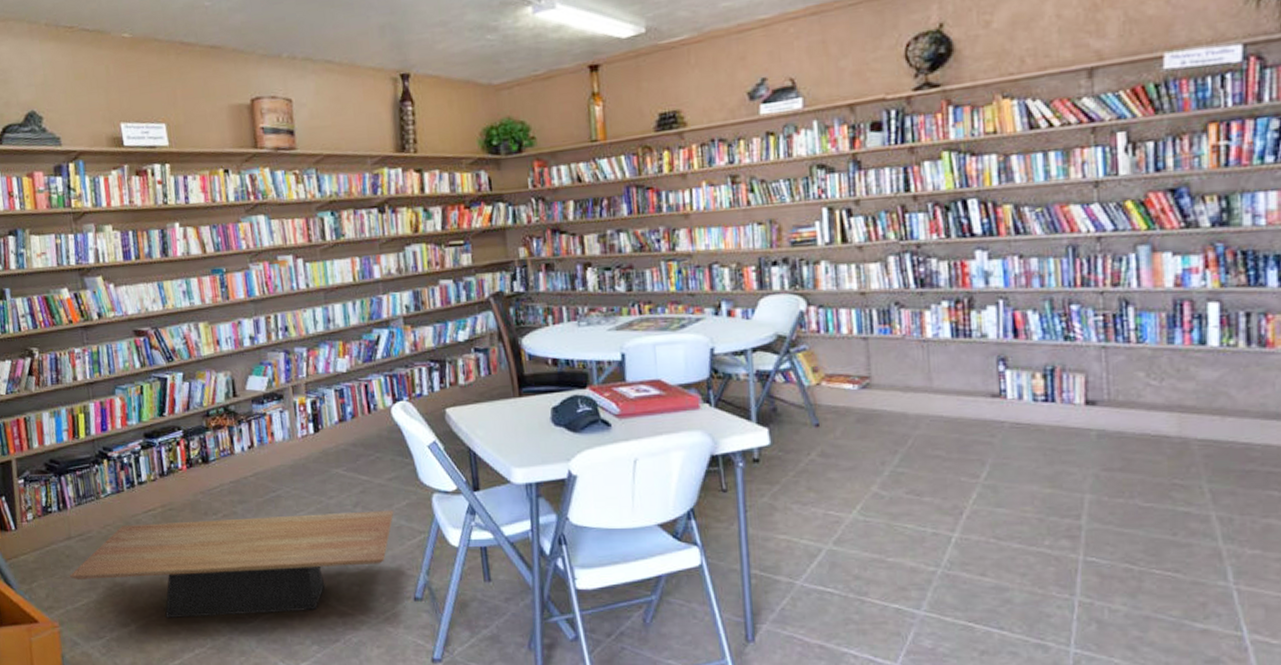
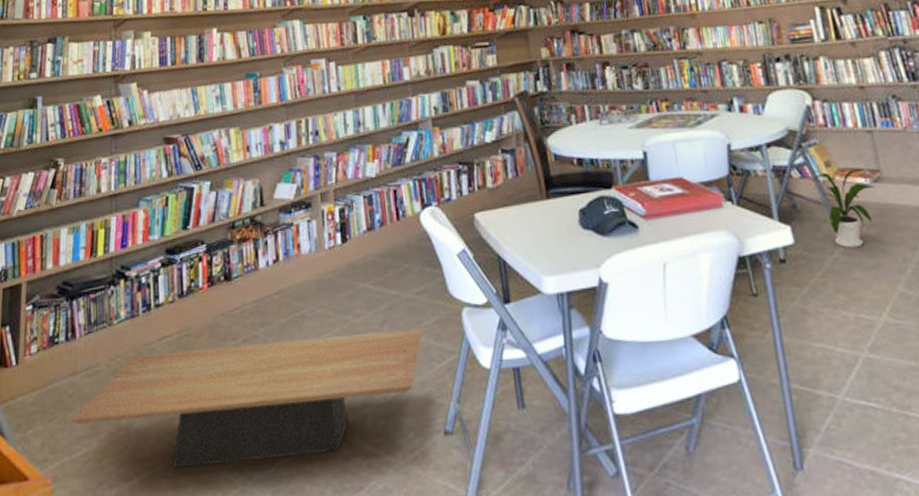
house plant: none [796,375,862,451] -> present [812,169,874,249]

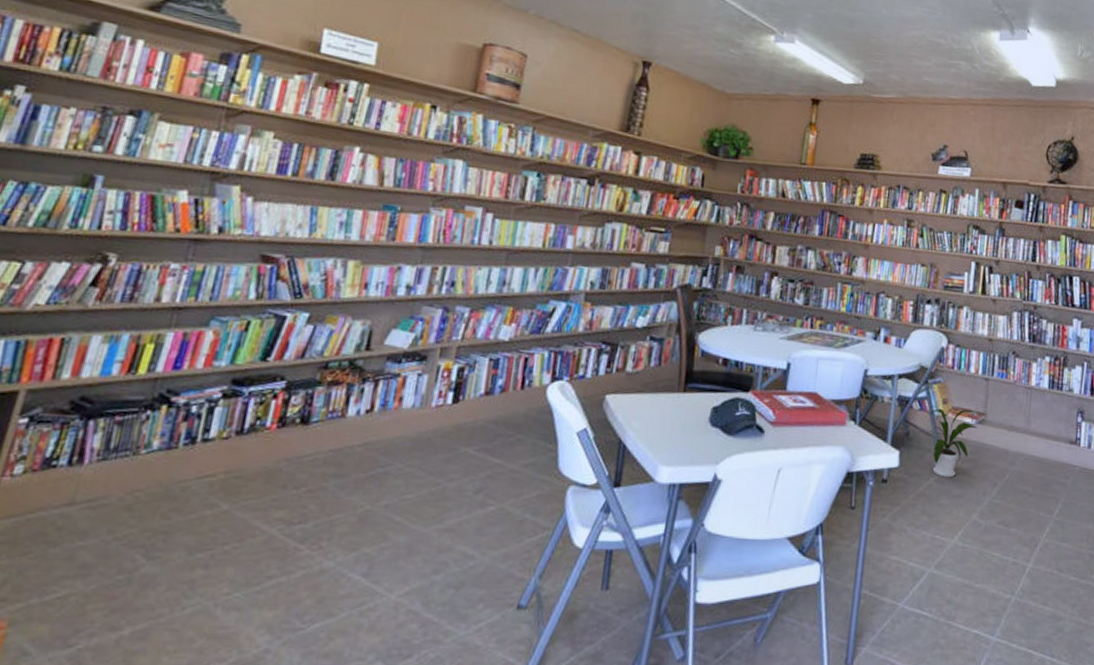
coffee table: present [71,328,423,468] -> none [52,492,521,621]

